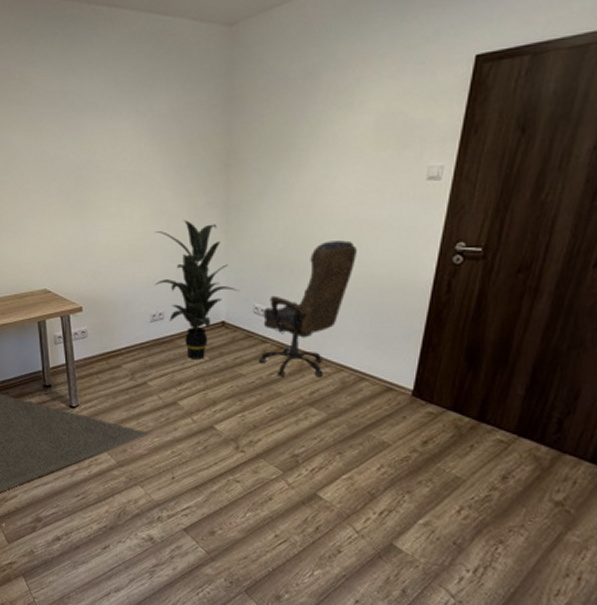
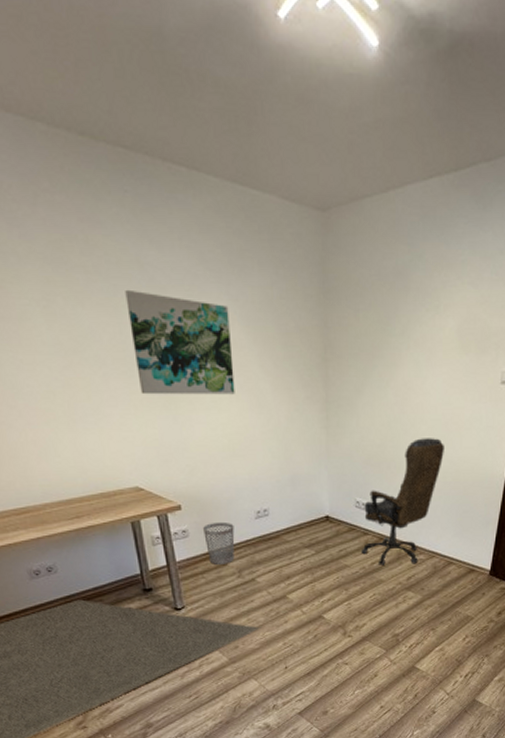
wall art: none [49,115,138,206] -> present [125,289,235,395]
wastebasket: none [101,324,130,366] -> present [203,521,235,564]
indoor plant: present [154,220,239,360] -> none [254,415,341,554]

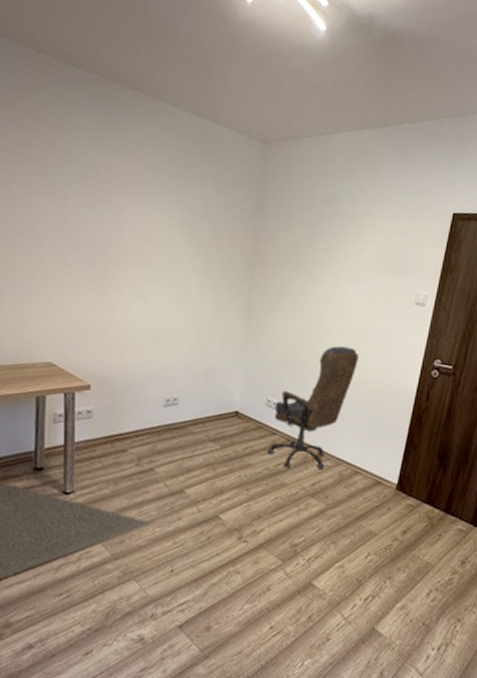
wall art: present [125,289,235,395] -> none [72,185,169,287]
wastebasket: present [203,521,235,564] -> none [108,405,141,450]

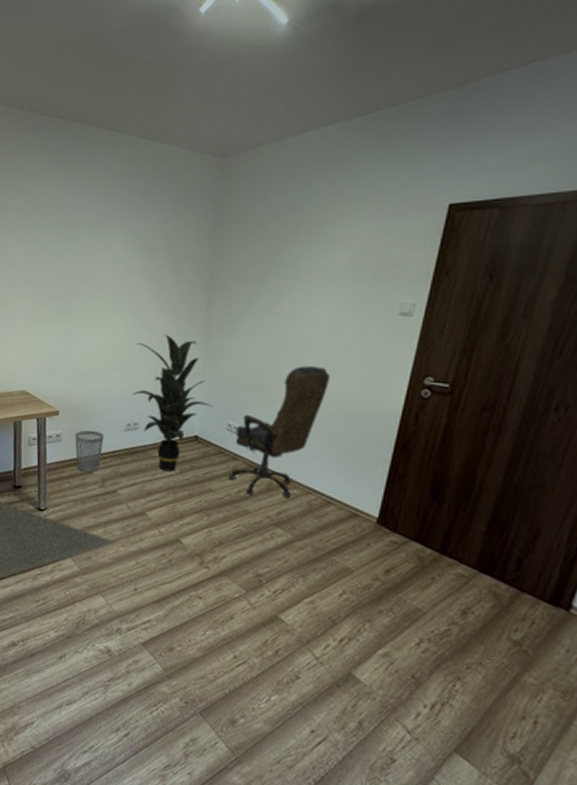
wastebasket: none [108,405,141,450] -> present [75,430,104,472]
indoor plant: none [172,310,254,448] -> present [132,335,214,472]

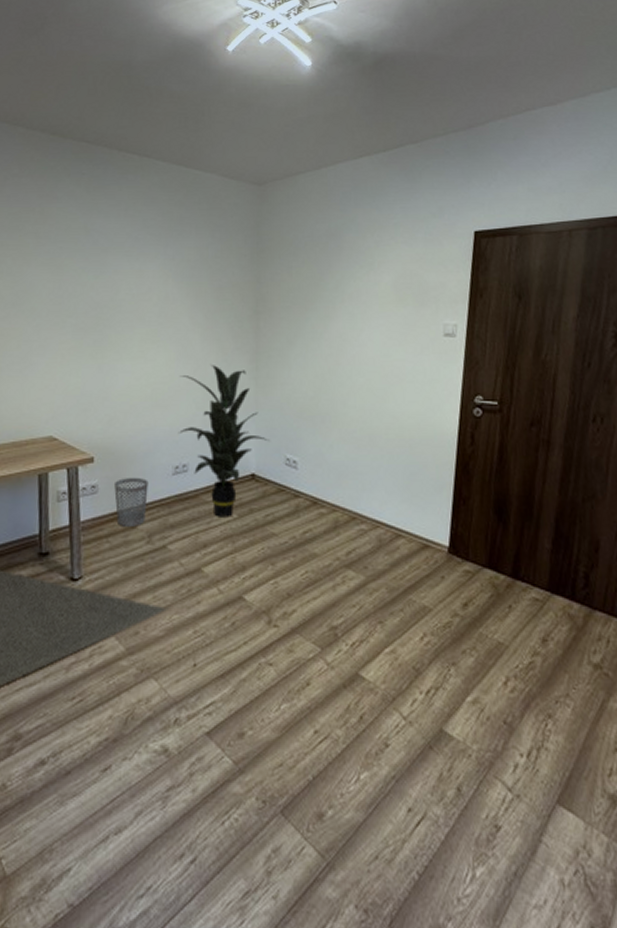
office chair: present [229,366,330,499] -> none [292,391,385,536]

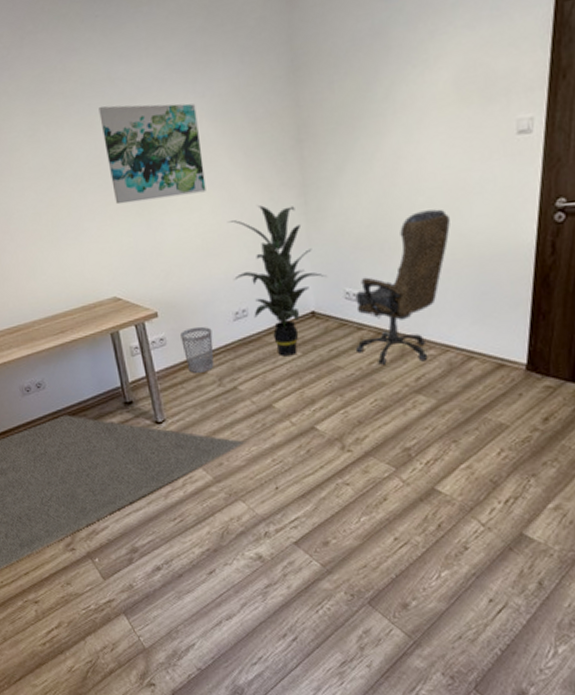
wall art: none [69,251,165,345] -> present [99,103,206,205]
office chair: none [292,391,385,536] -> present [355,209,450,365]

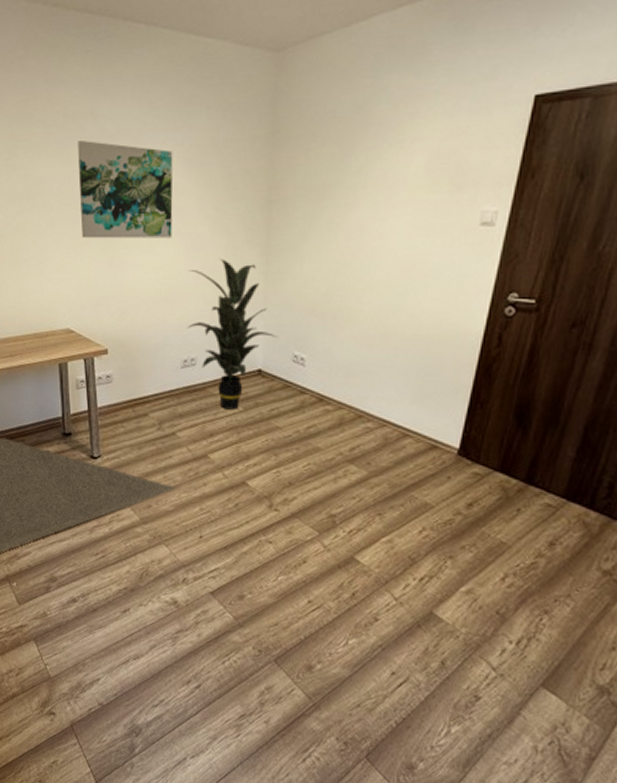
wastebasket: present [180,326,214,373] -> none [127,368,159,414]
office chair: present [355,209,450,365] -> none [297,287,404,433]

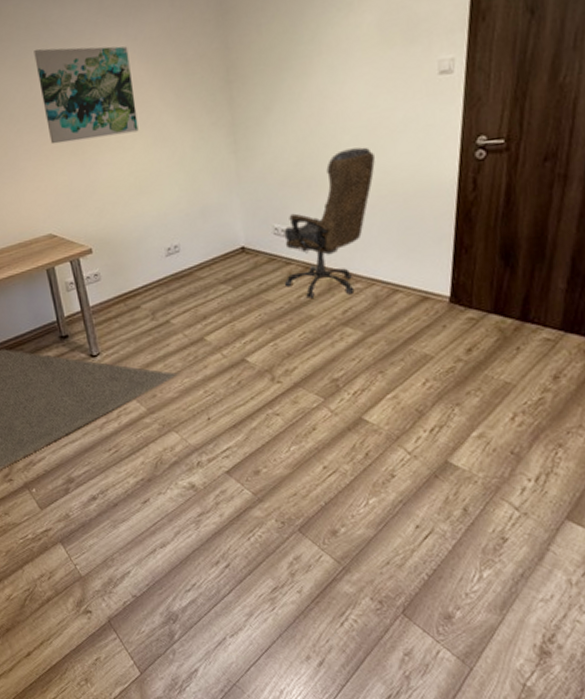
indoor plant: present [188,259,278,410] -> none [159,144,256,291]
office chair: none [297,287,404,433] -> present [284,147,375,299]

